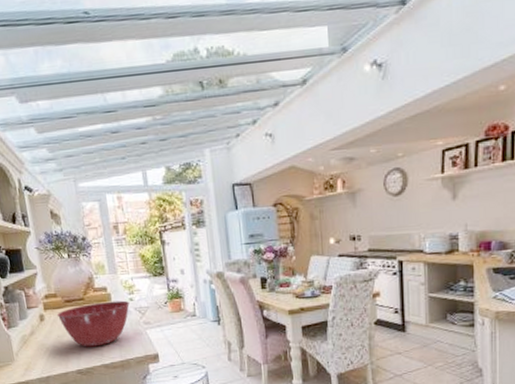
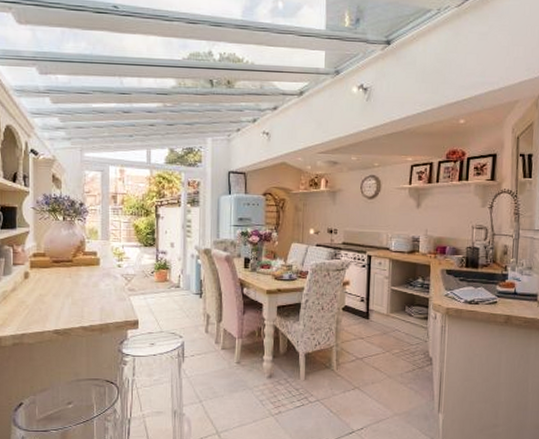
mixing bowl: present [56,300,130,347] -> none [42,265,117,308]

